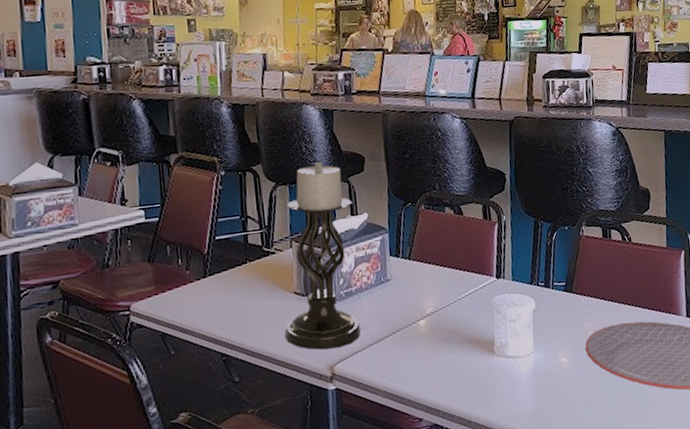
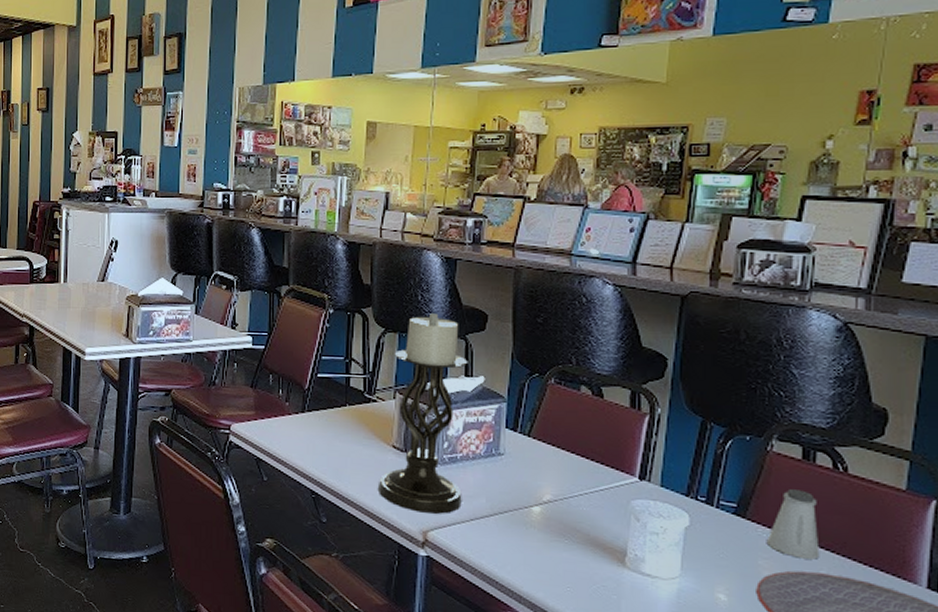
saltshaker: none [587,261,622,316] -> present [766,489,820,560]

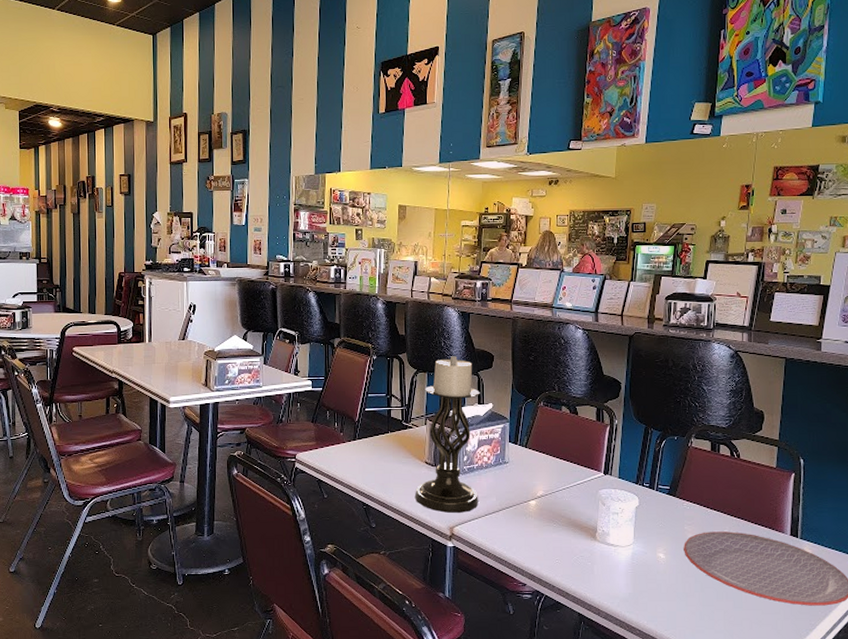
saltshaker: present [766,489,820,560] -> none [689,473,724,522]

